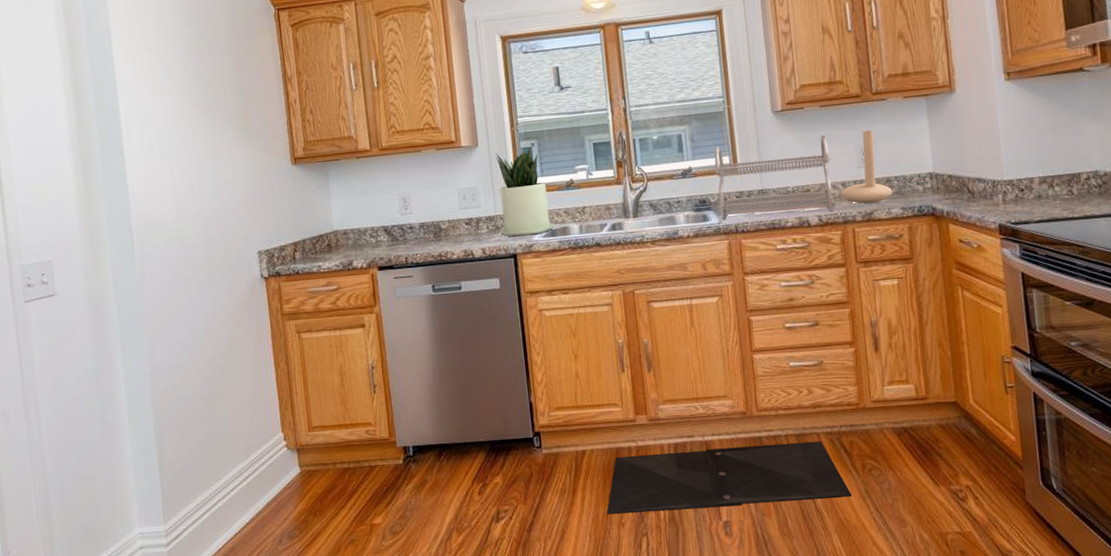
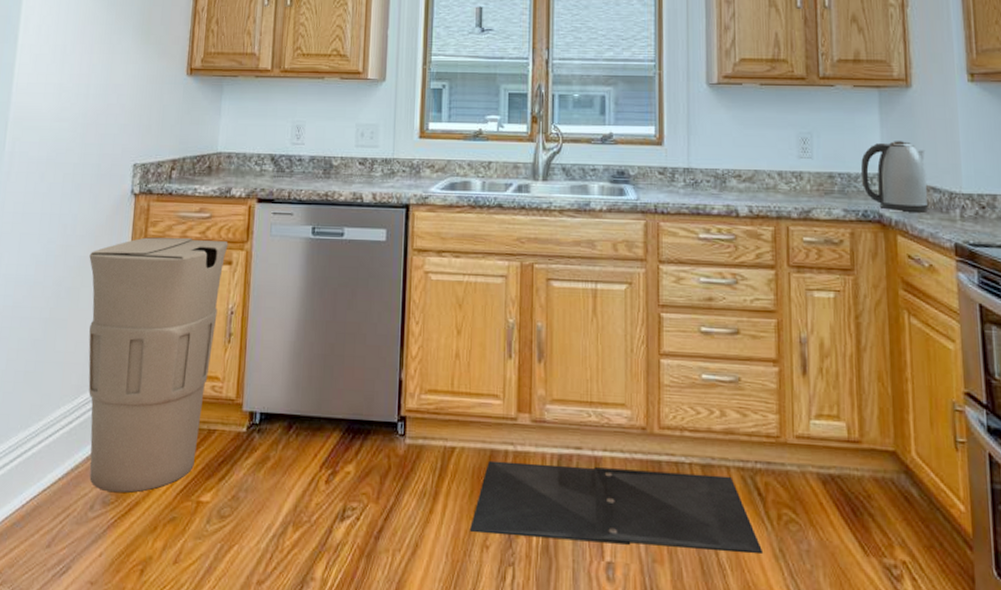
trash can: none [234,308,363,528] -> present [88,237,228,493]
planter: present [495,148,555,237] -> none [395,90,456,186]
dish rack: present [713,135,836,220] -> none [636,113,769,203]
paper towel holder: present [840,130,893,204] -> none [776,117,835,199]
kettle: none [914,141,975,204] -> present [860,141,929,212]

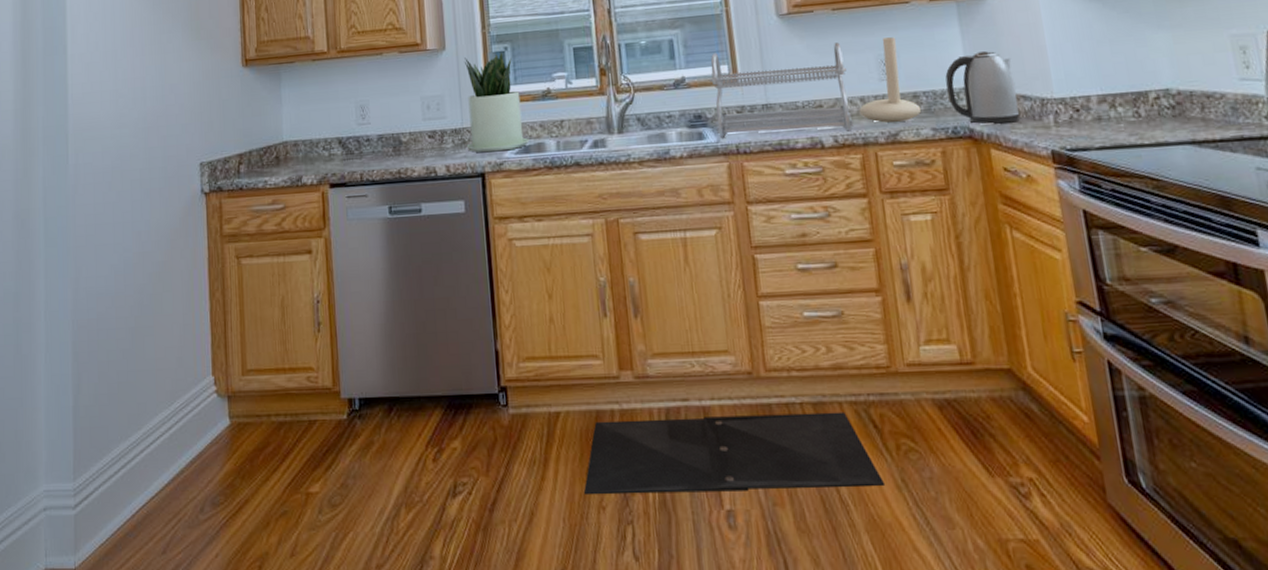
trash can: present [88,237,228,493] -> none [167,230,306,493]
planter: none [395,90,456,186] -> present [464,53,529,153]
dish rack: none [636,113,769,203] -> present [709,42,854,139]
paper towel holder: none [776,117,835,199] -> present [859,37,922,123]

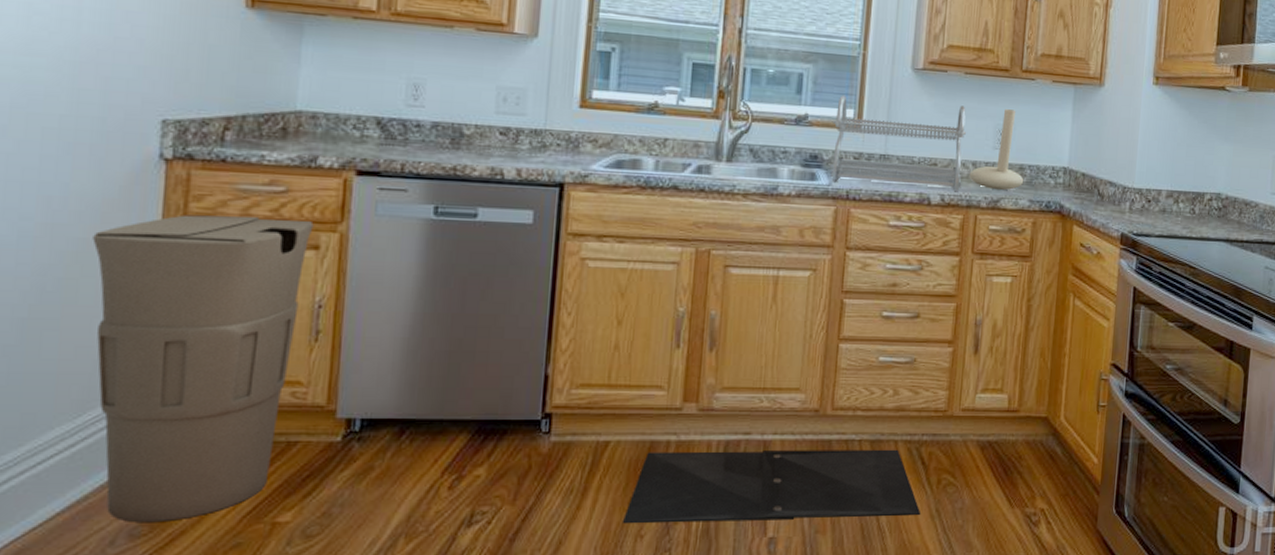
trash can: none [167,230,306,493] -> present [92,214,314,523]
planter: present [464,53,529,153] -> none [546,51,624,163]
kettle: present [945,51,1020,125] -> none [1048,137,1108,204]

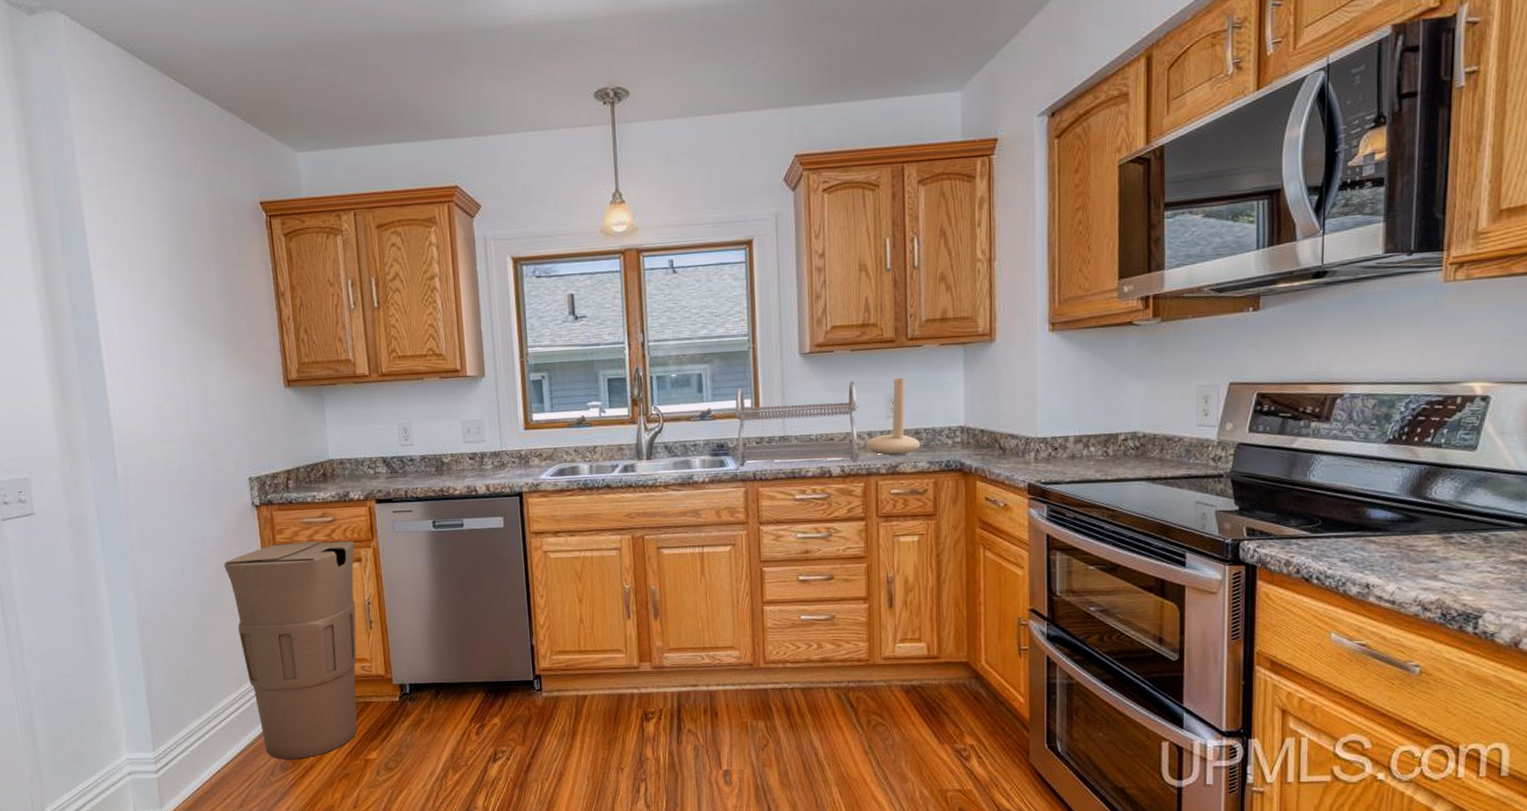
door mat: present [623,449,921,524] -> none [606,695,856,760]

